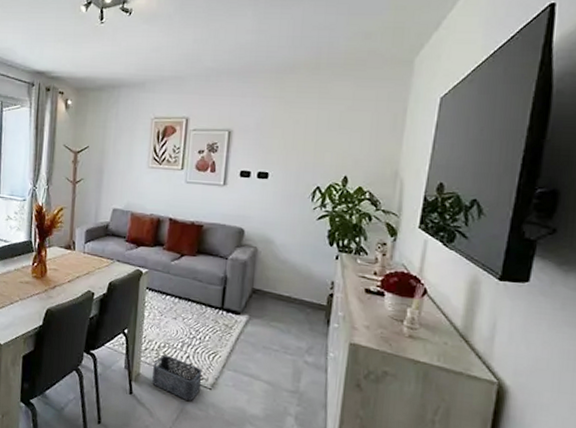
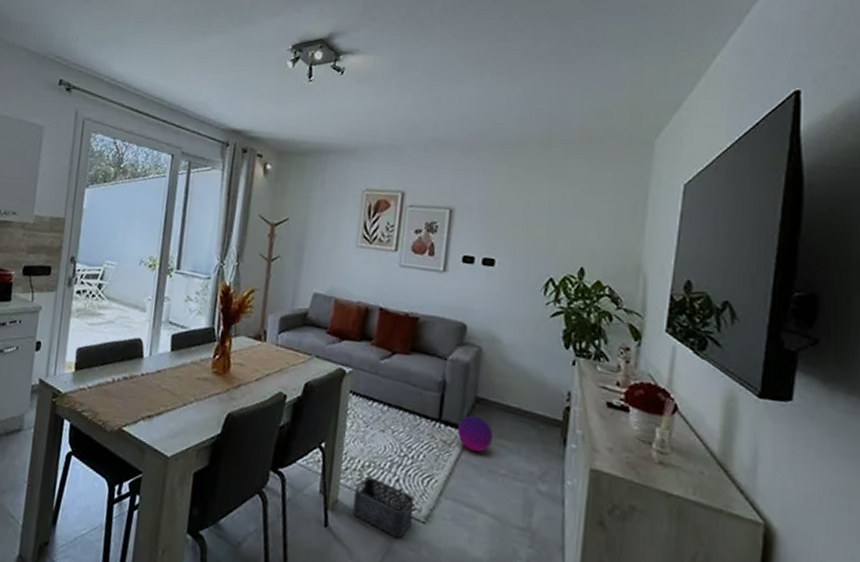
ball: none [237,303,267,332] -> present [457,415,493,452]

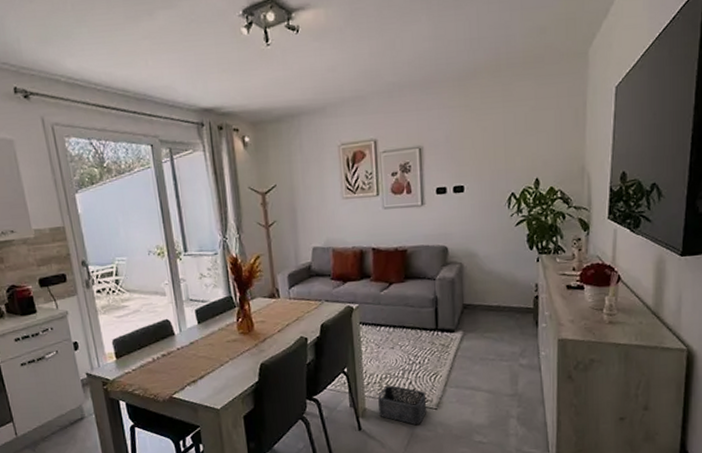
ball: present [457,415,493,452] -> none [452,319,481,347]

